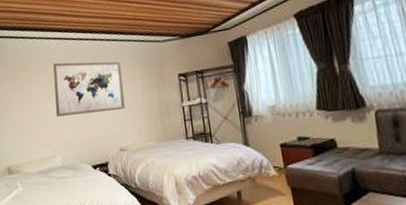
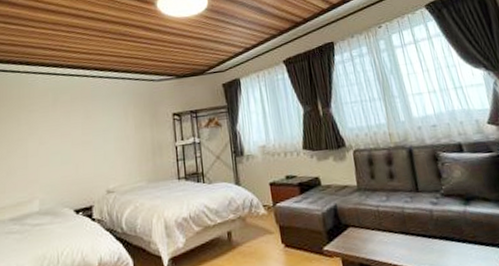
wall art: present [53,61,125,117] -> none [36,98,115,157]

